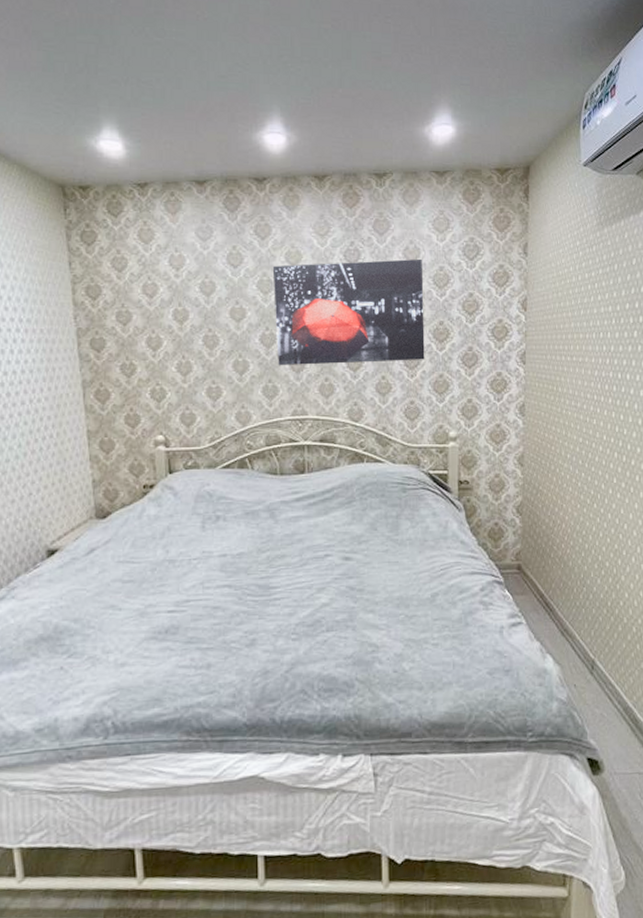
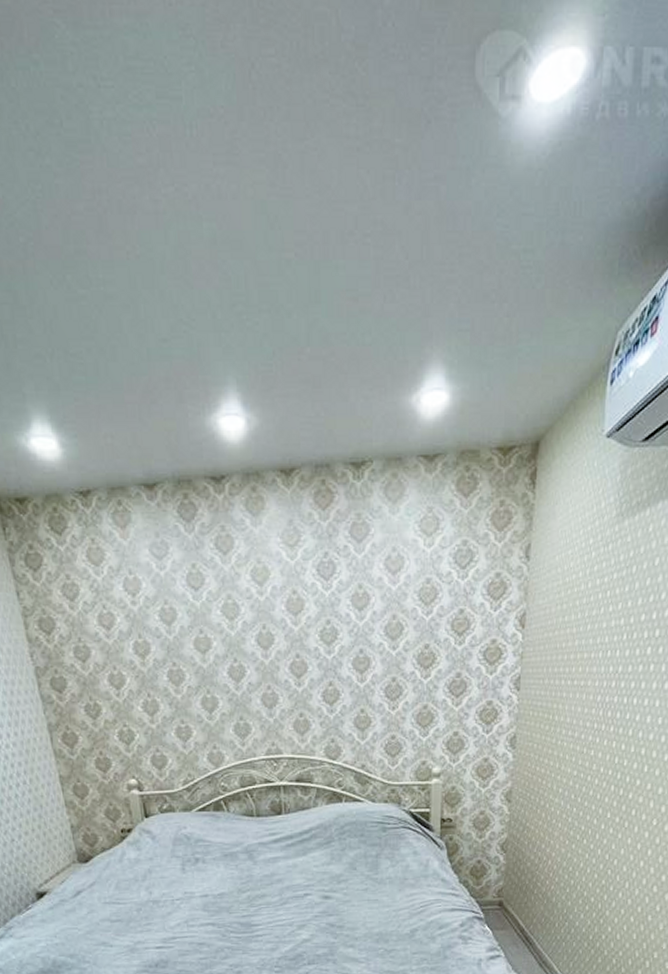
wall art: present [272,258,425,366] -> none [237,569,408,702]

